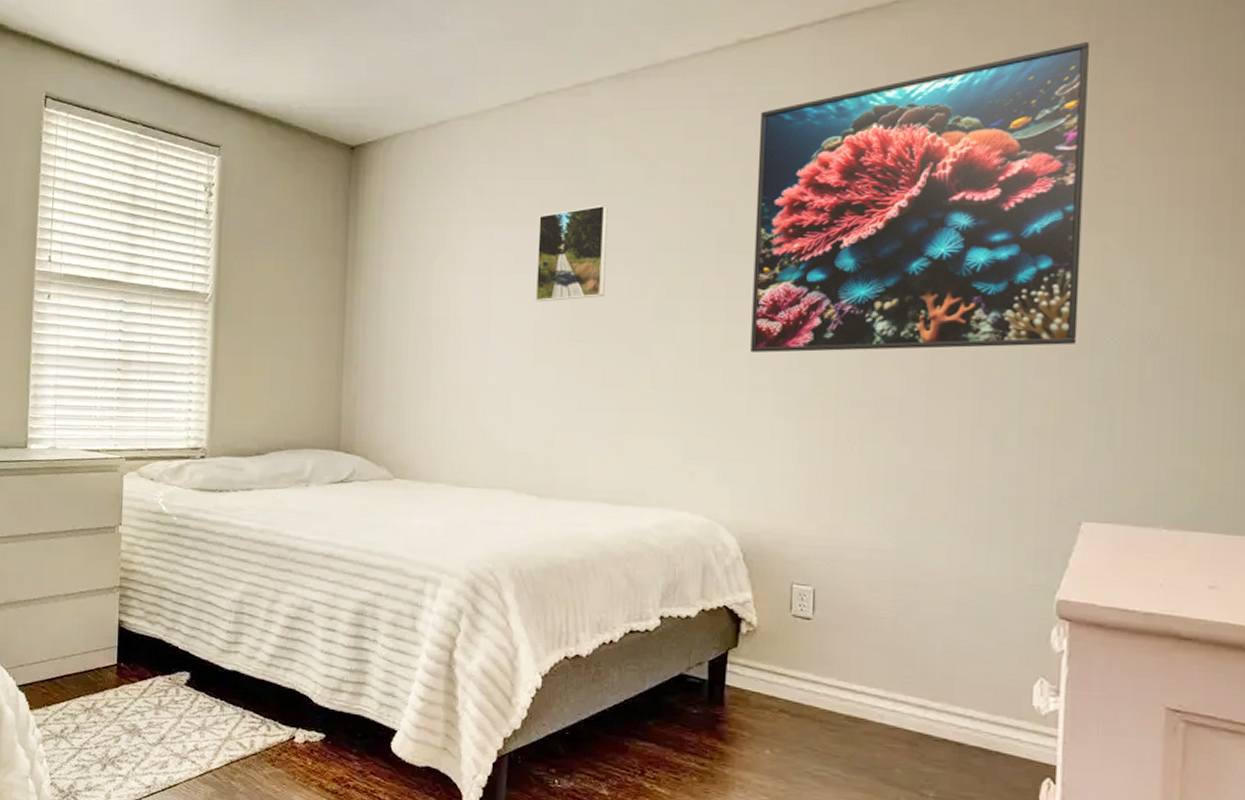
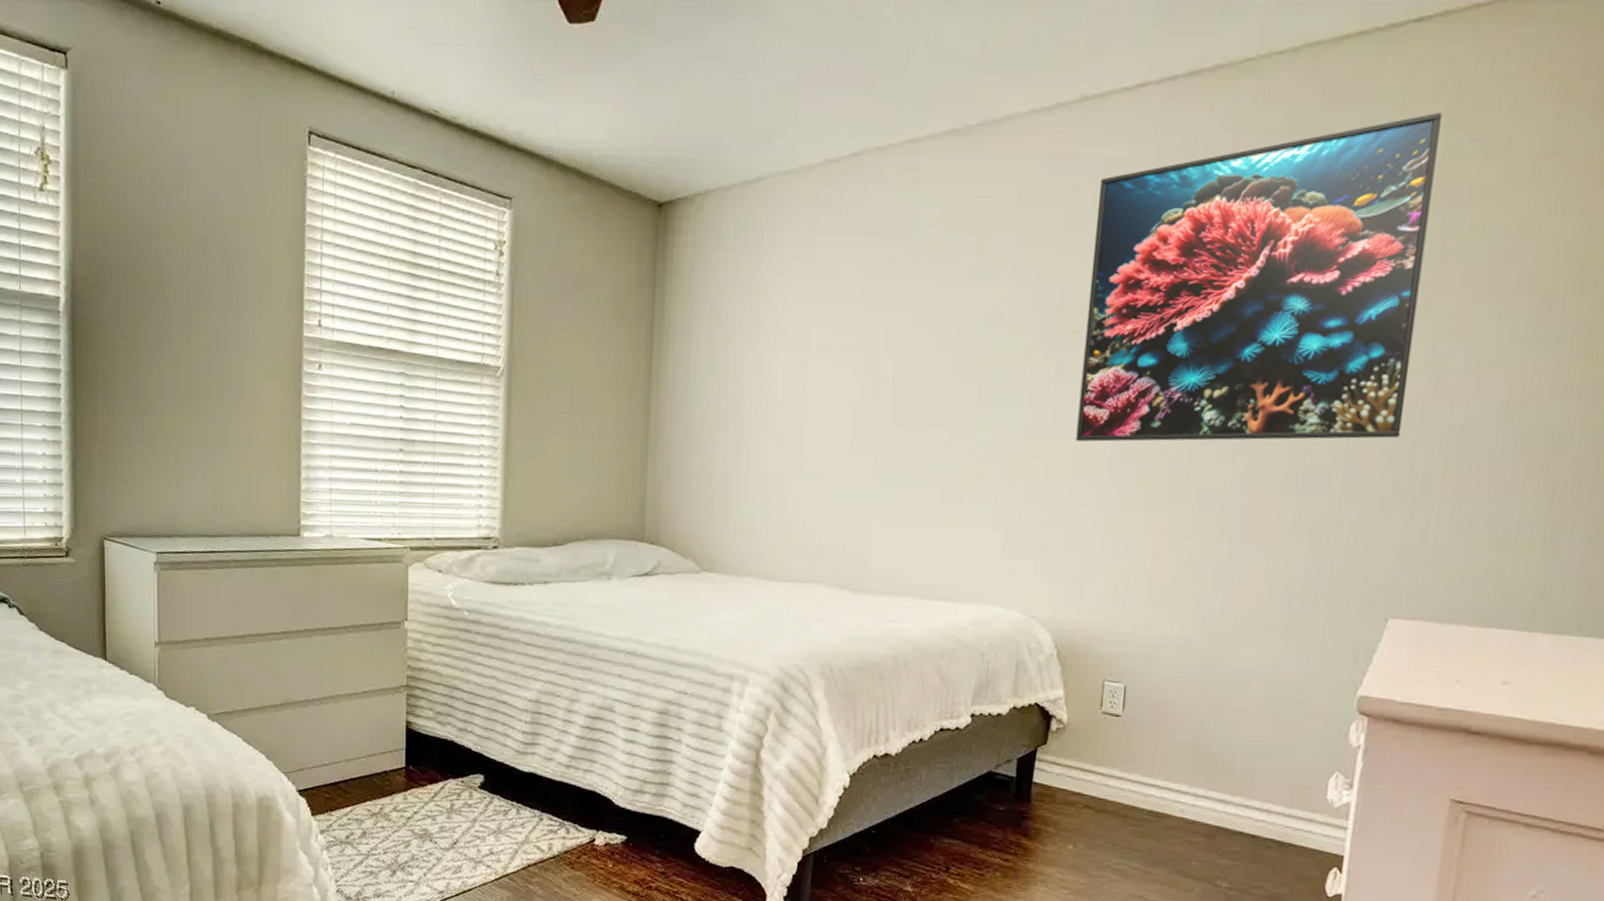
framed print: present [535,204,608,302] -> none [854,277,935,384]

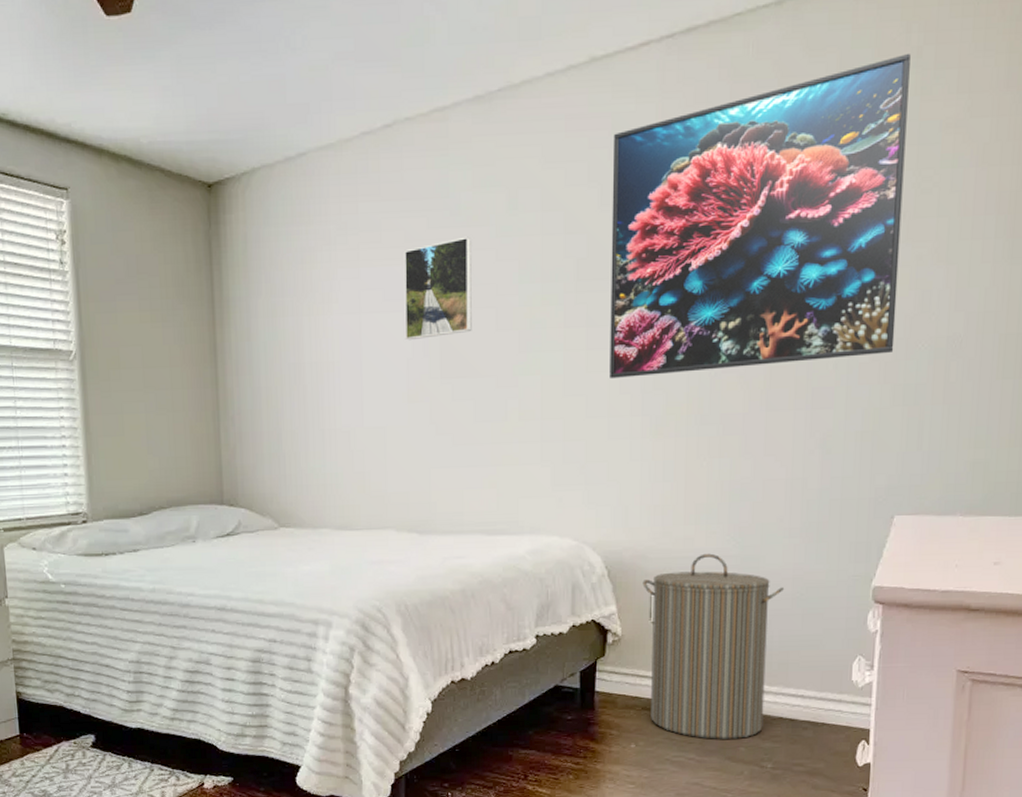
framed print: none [854,277,935,384] -> present [404,236,472,341]
laundry hamper: none [1093,641,1257,852] -> present [642,553,785,739]

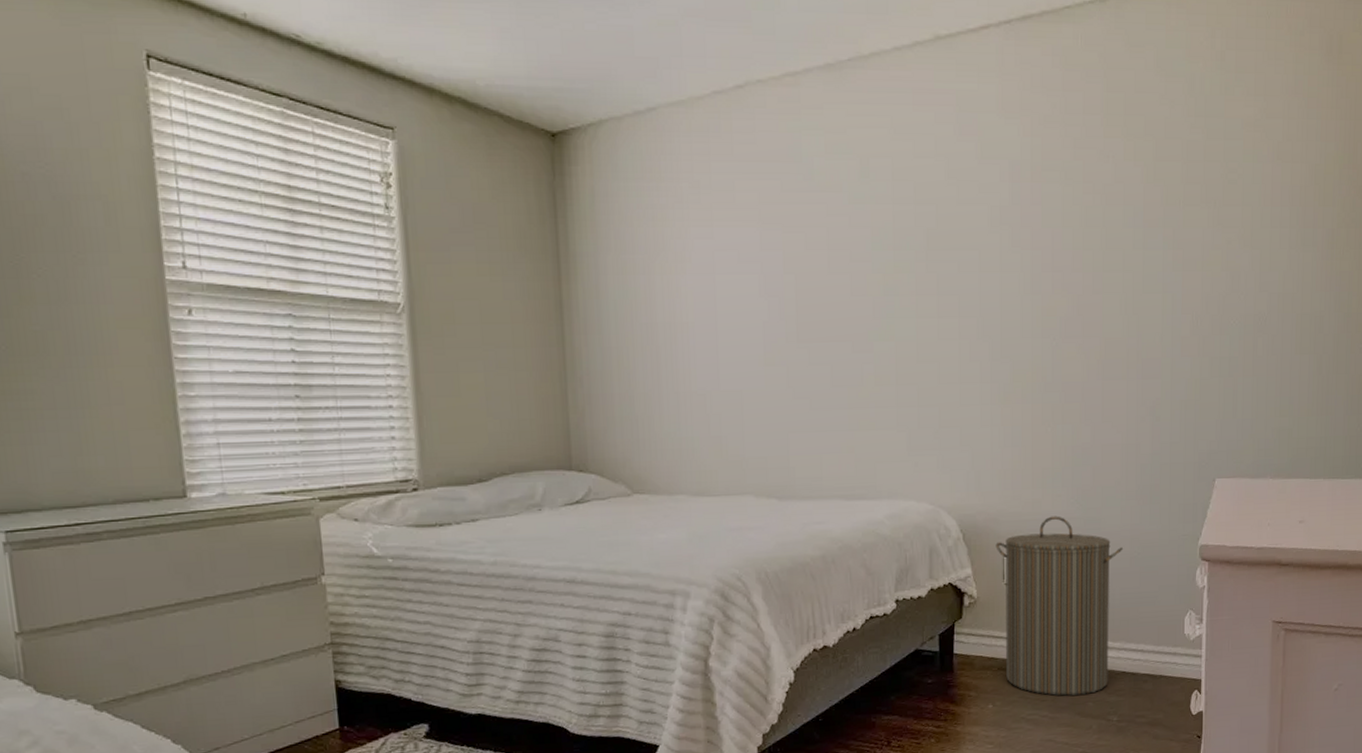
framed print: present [404,236,472,341] -> none [758,201,827,303]
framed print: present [610,53,911,378] -> none [957,56,1215,346]

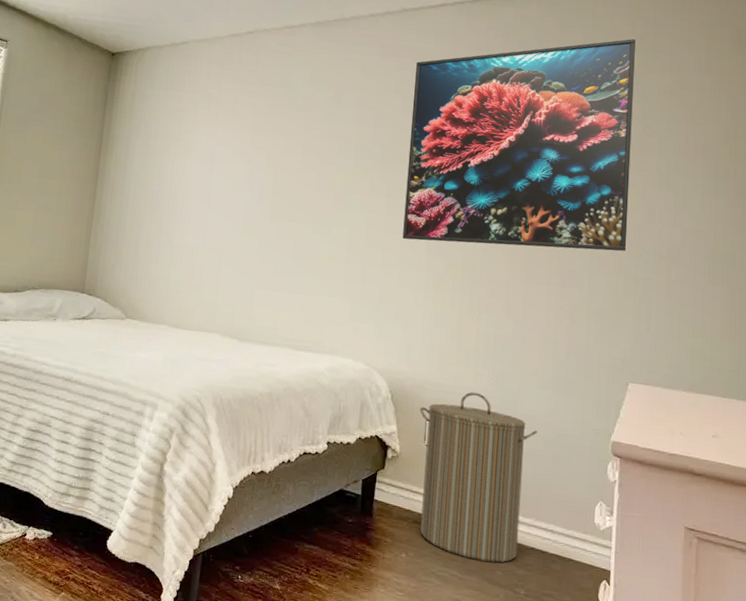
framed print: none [957,56,1215,346] -> present [403,38,635,252]

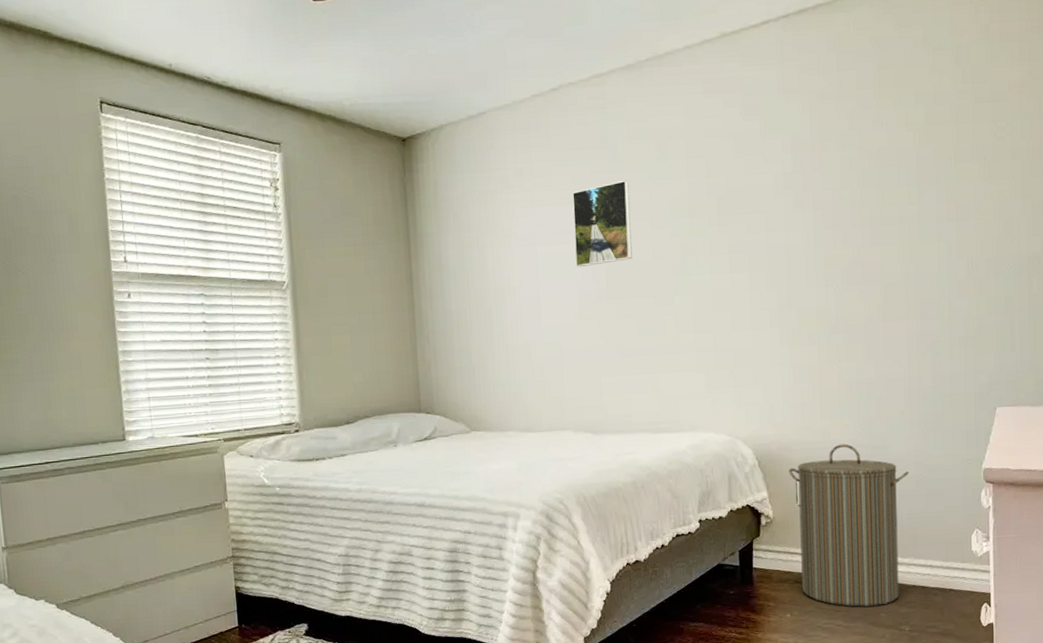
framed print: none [245,117,304,188] -> present [572,180,632,268]
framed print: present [403,38,635,252] -> none [743,29,985,296]

